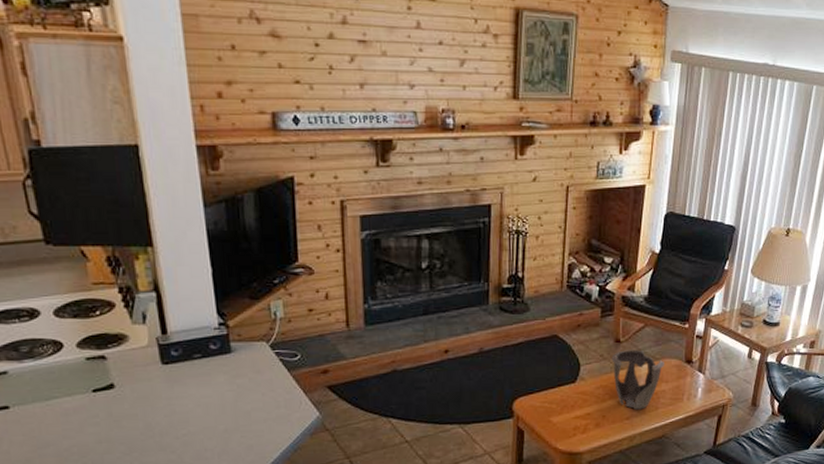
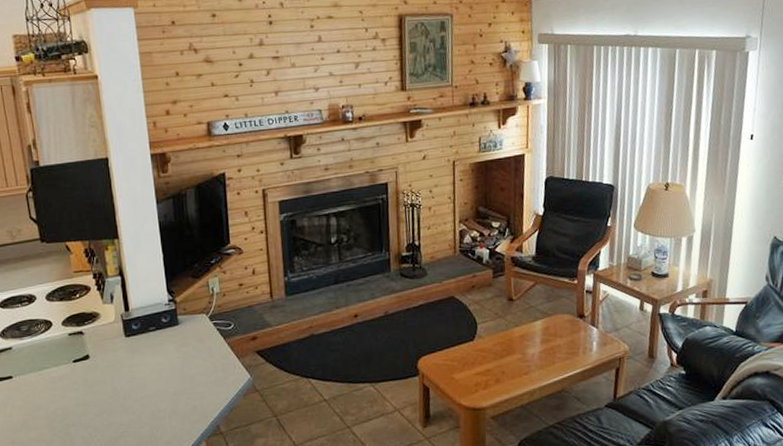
decorative bowl: present [611,349,664,410] -> none [506,306,557,365]

